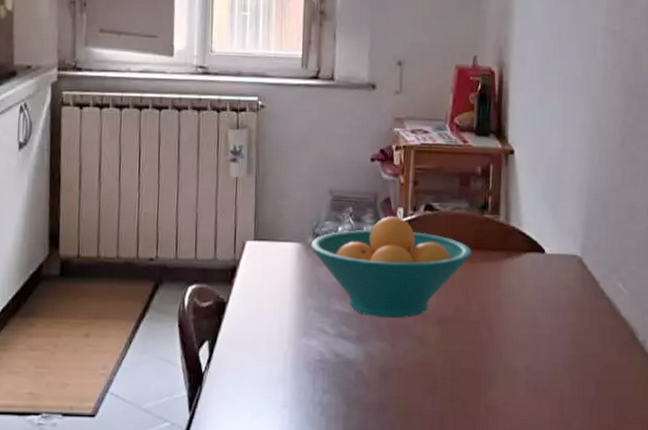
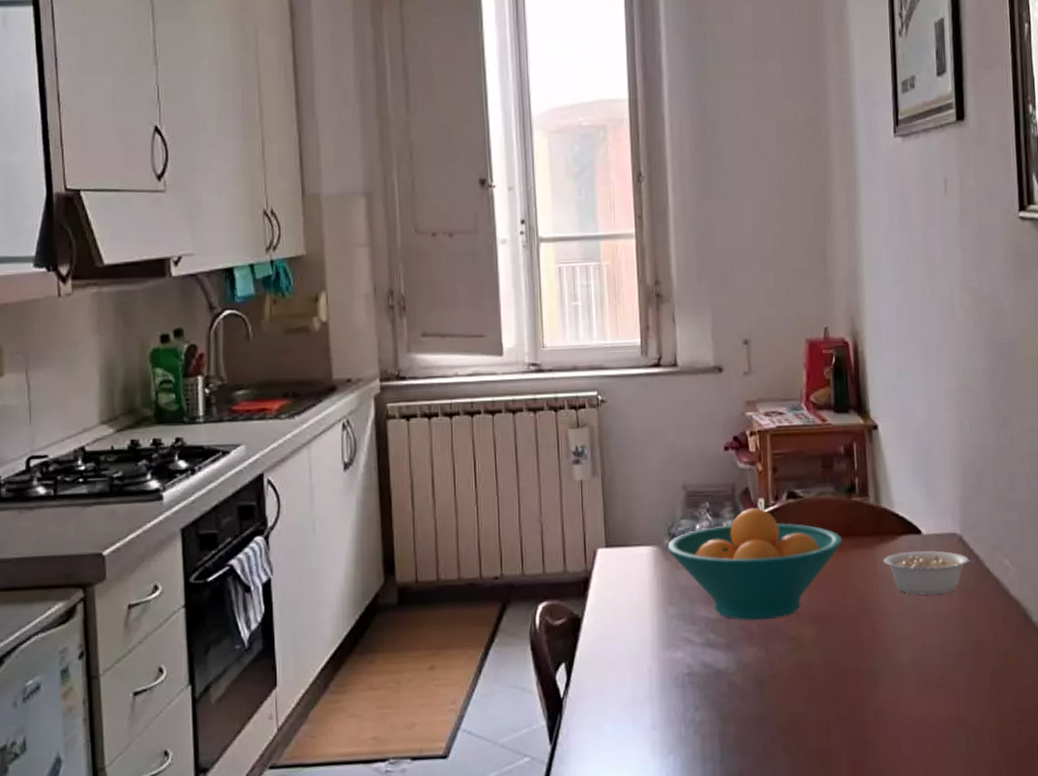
legume: none [507,268,593,309] -> present [883,551,977,595]

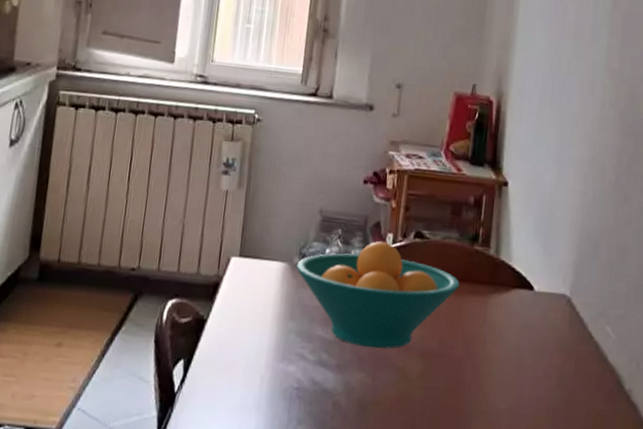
legume: present [883,551,977,595] -> none [494,304,581,350]

